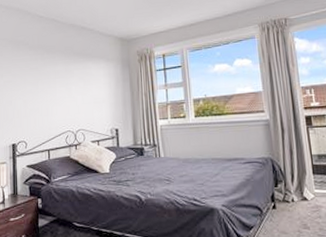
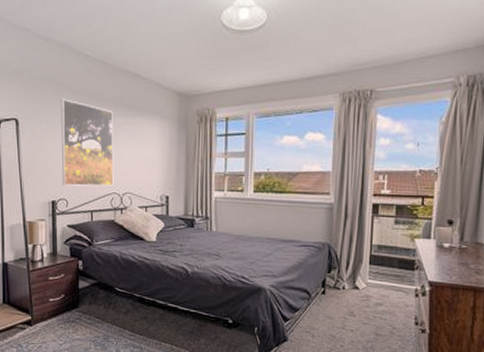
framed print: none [19,53,68,129] -> present [61,99,114,187]

